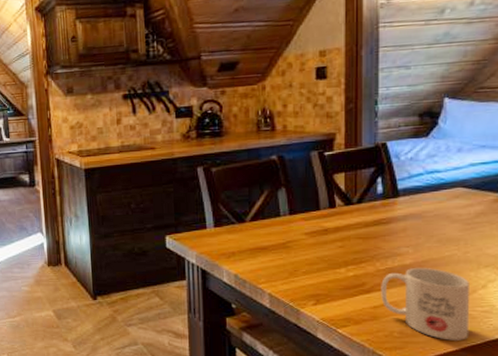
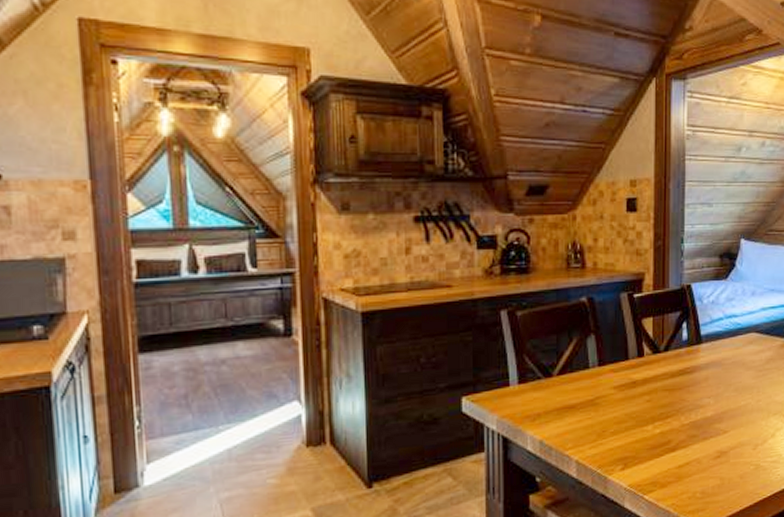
mug: present [381,267,470,340] -> none [685,418,762,496]

